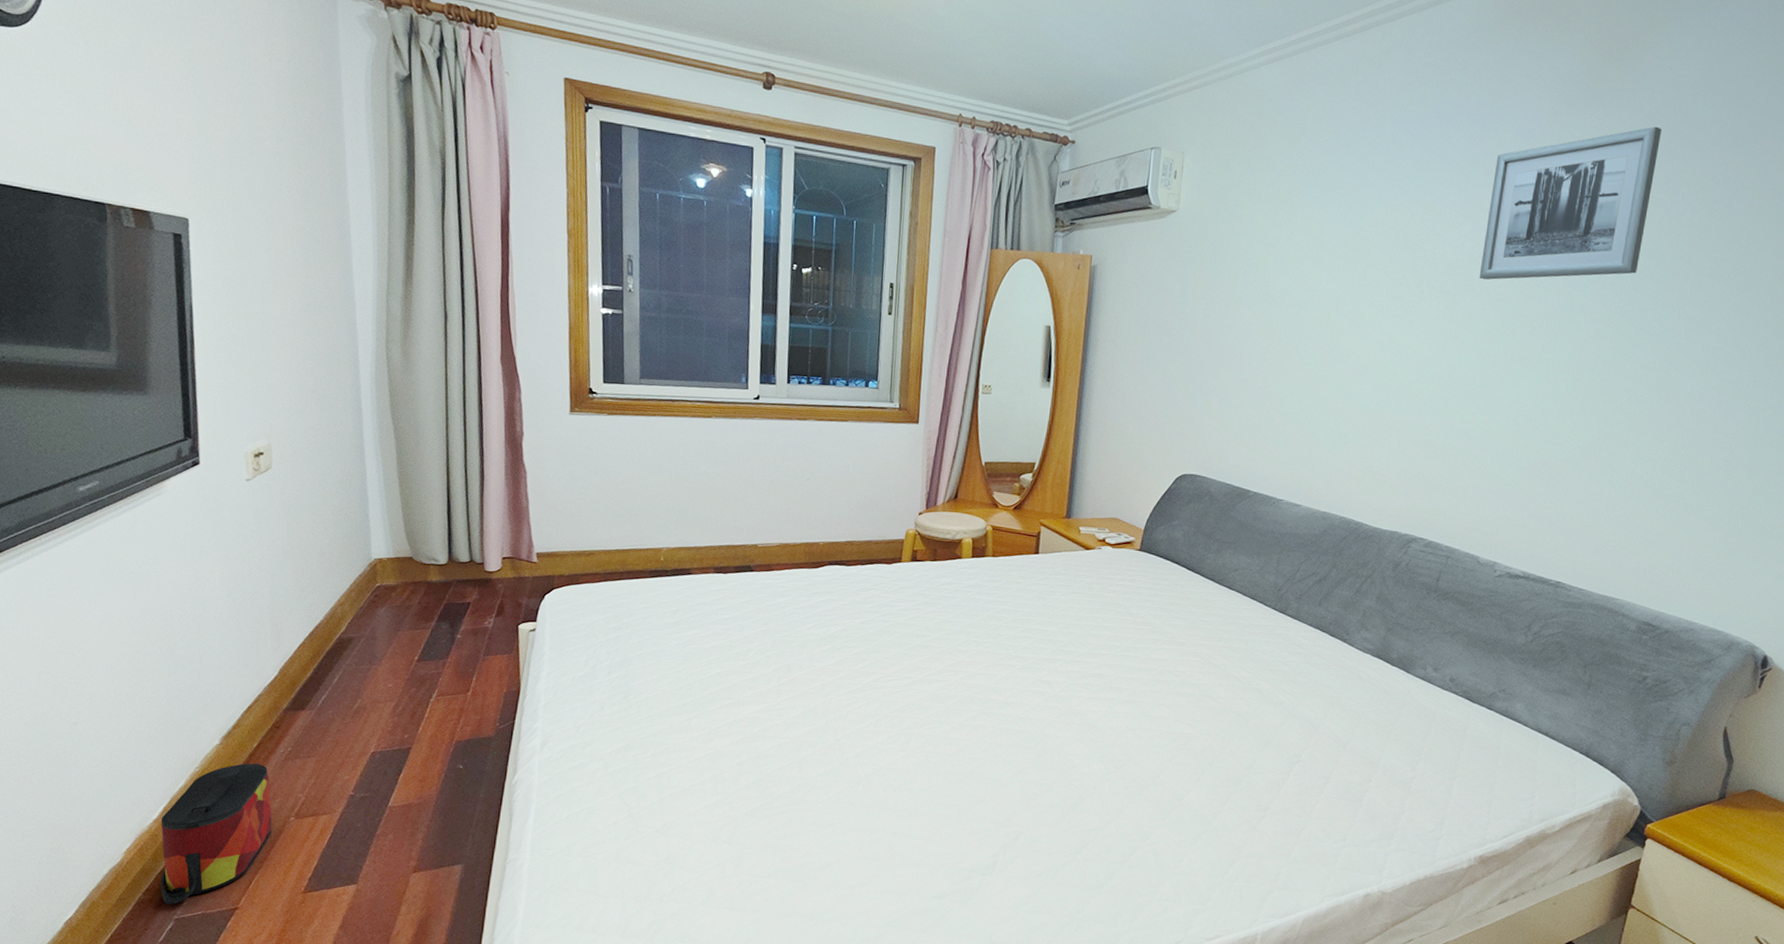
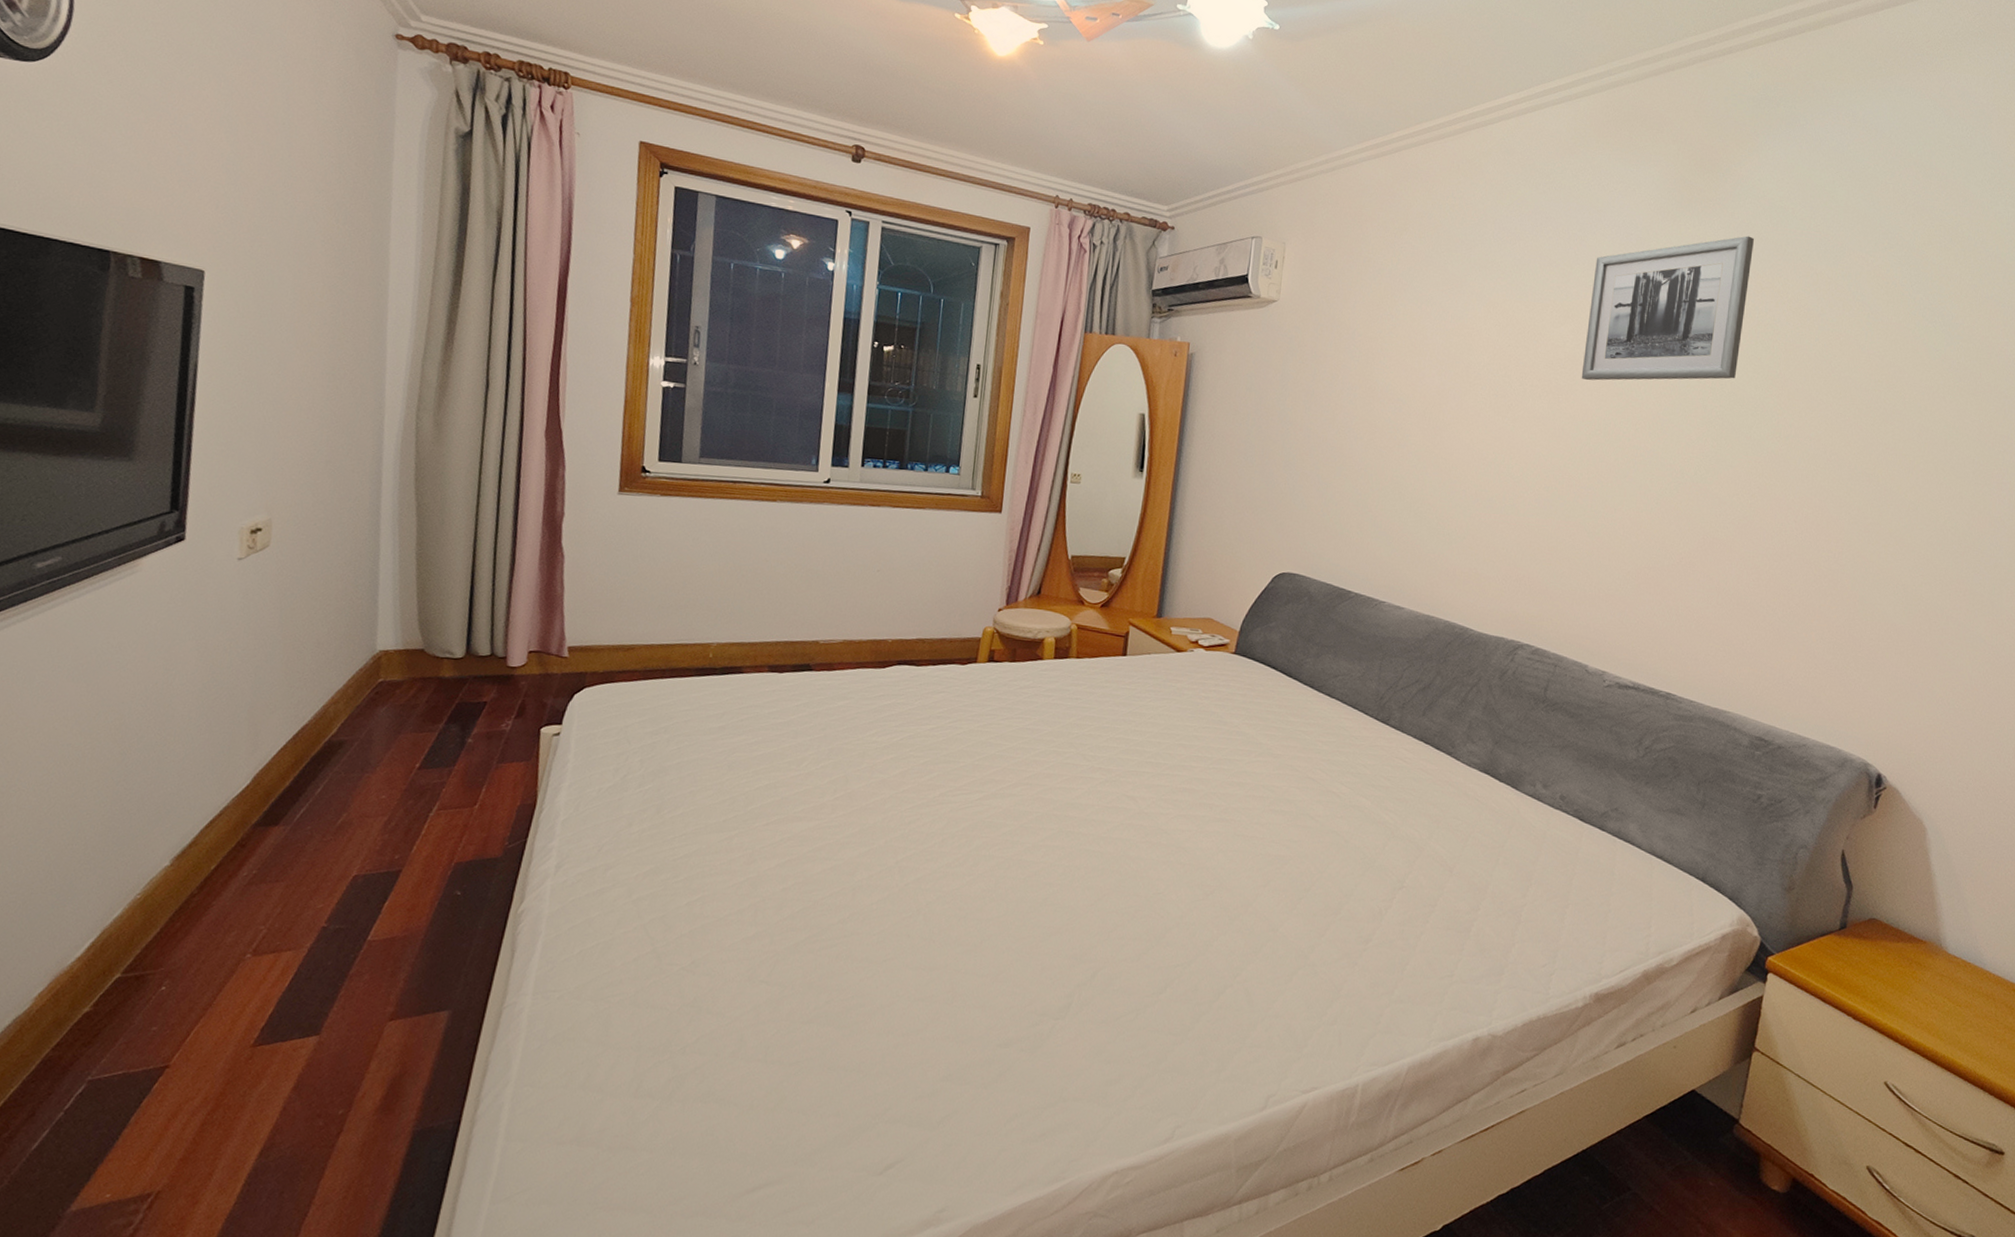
bag: present [160,763,272,905] -> none [74,888,226,1064]

